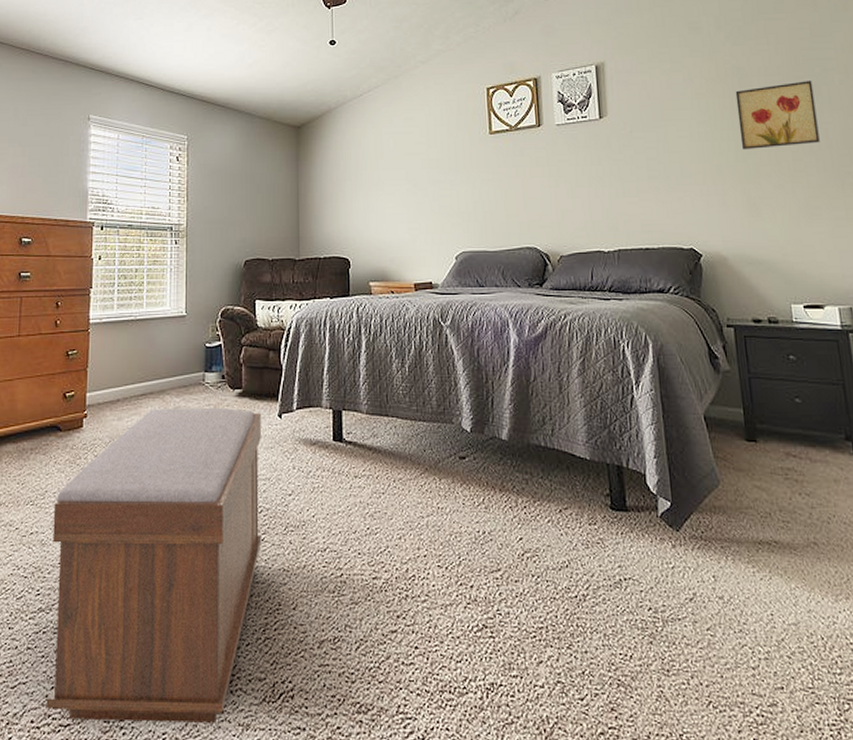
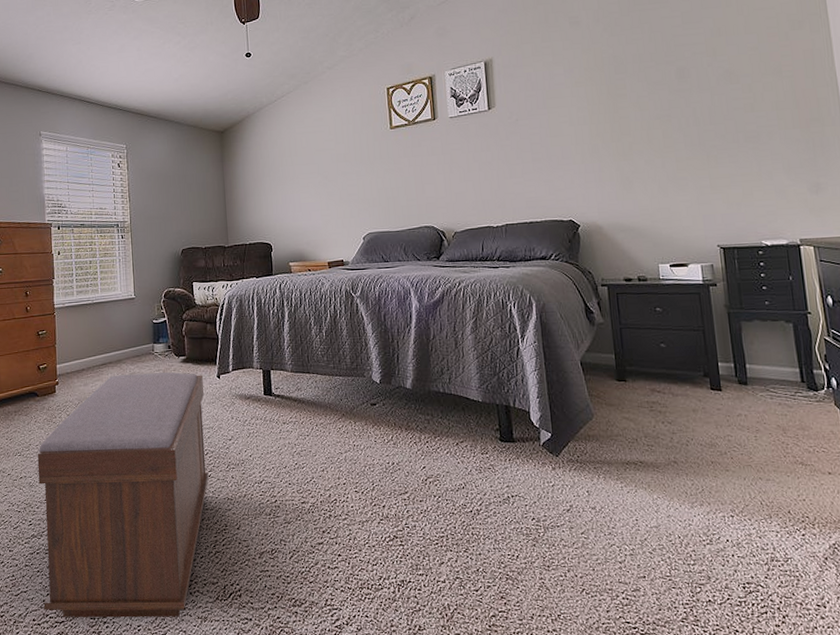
wall art: present [735,81,820,150] -> none [611,64,688,131]

